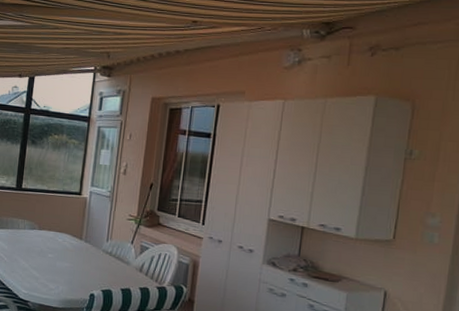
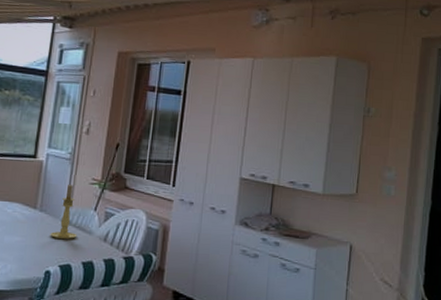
candle holder: none [93,219,117,268] -> present [50,184,77,240]

